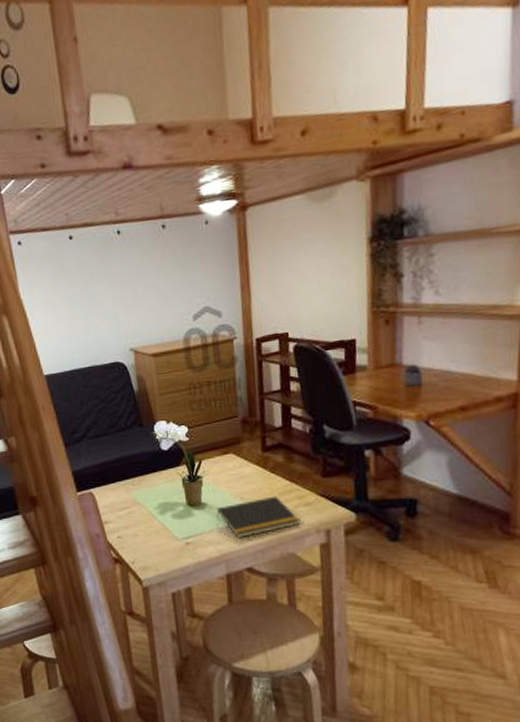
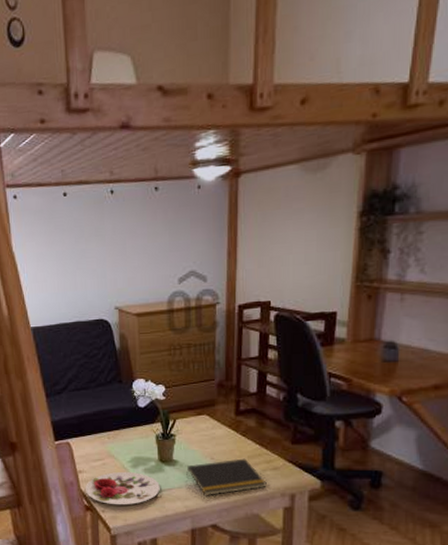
plate: none [112,518,191,555] -> present [85,471,160,505]

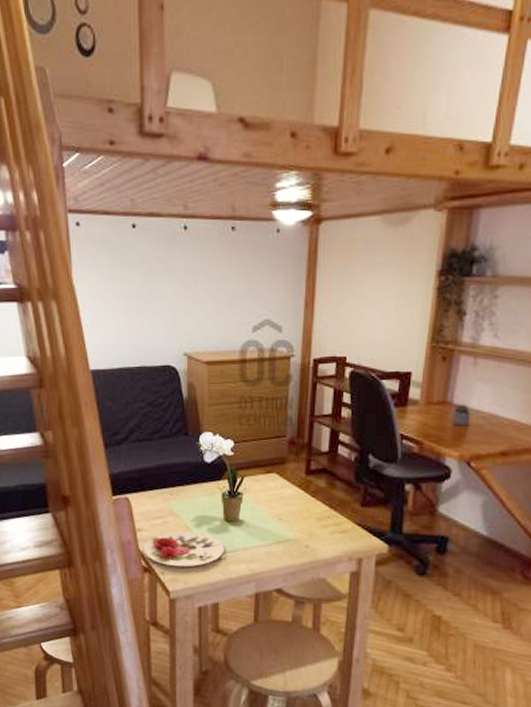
notepad: present [186,458,267,496] -> none [252,520,334,559]

